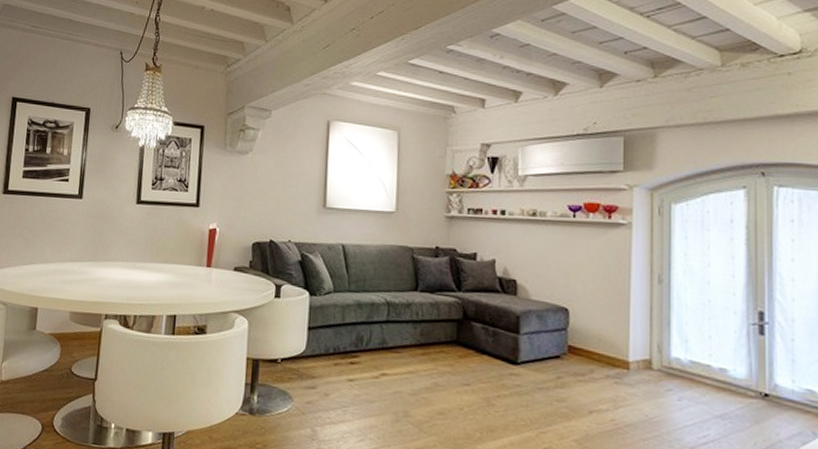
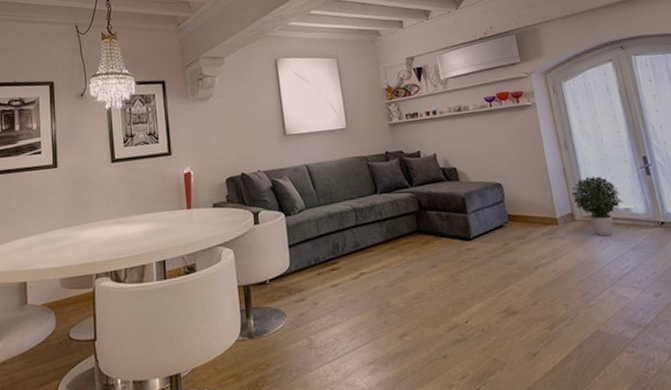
potted plant: none [654,320,719,396] -> present [571,176,623,237]

